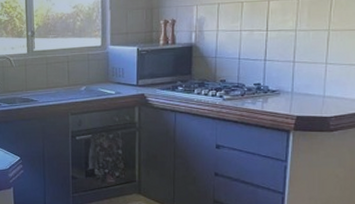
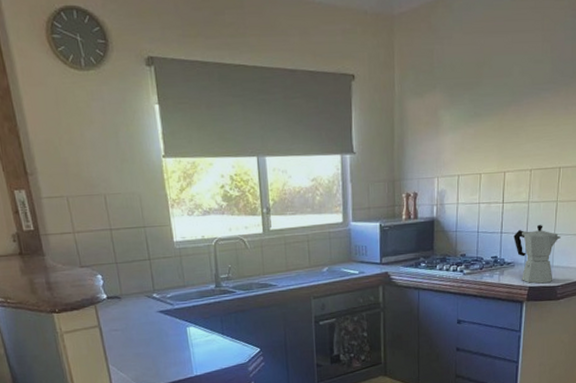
moka pot: none [279,52,334,113] -> present [514,224,561,284]

